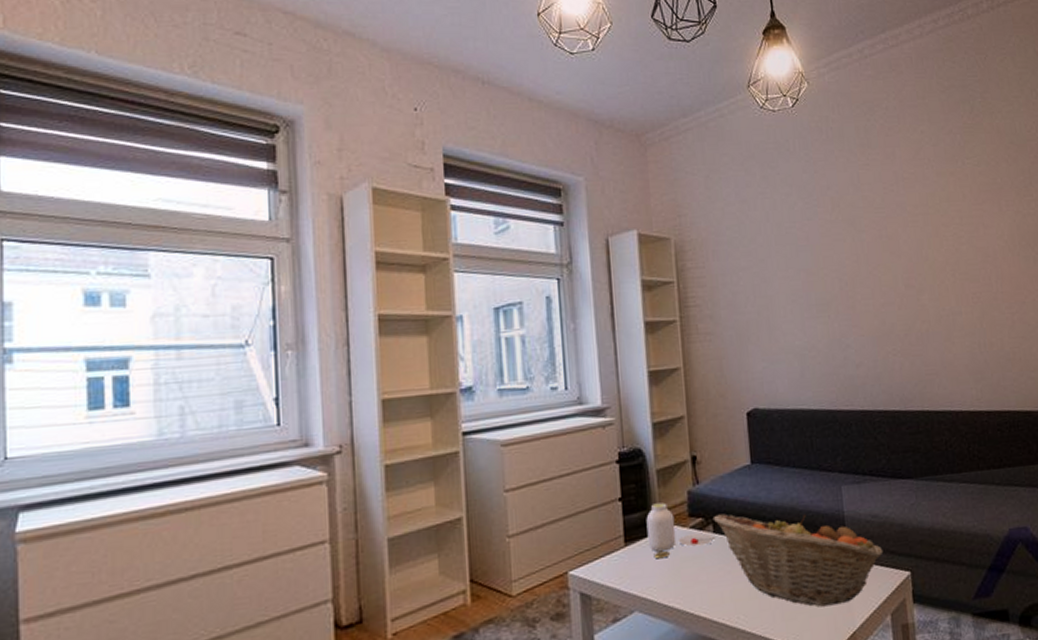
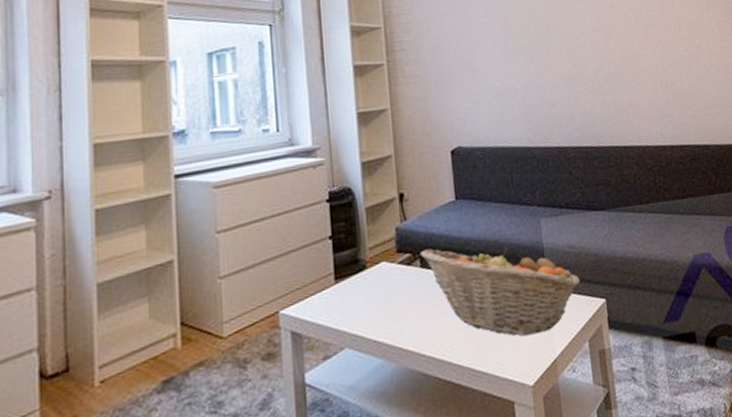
jar: present [646,503,716,559] -> none [355,239,423,295]

